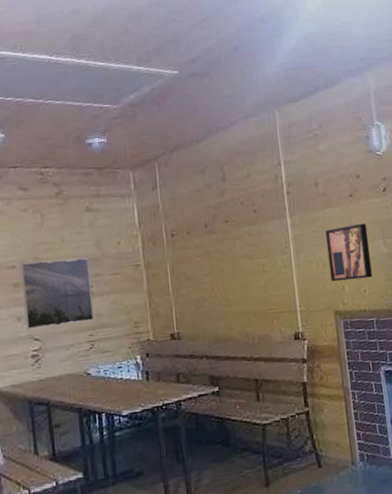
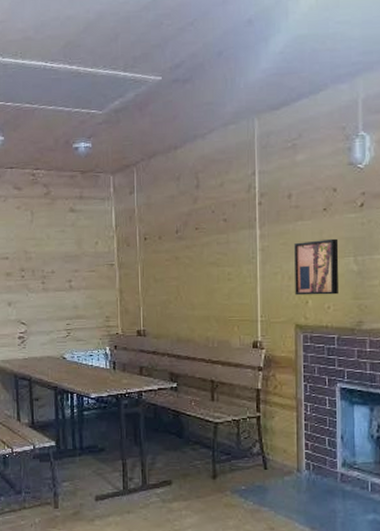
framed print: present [20,257,95,329] -> none [12,253,72,314]

